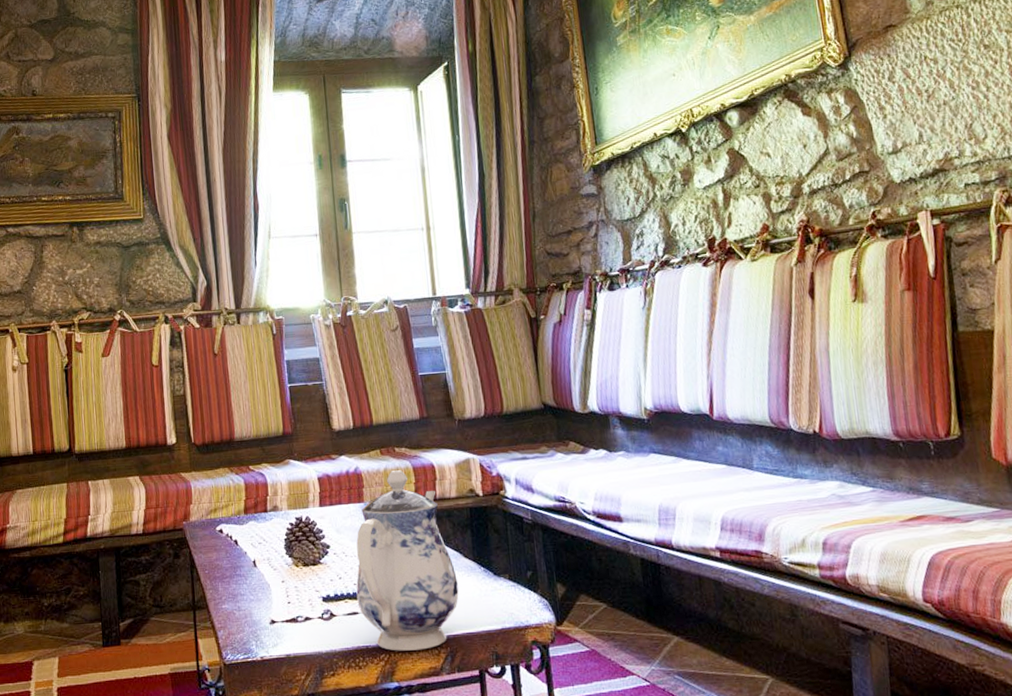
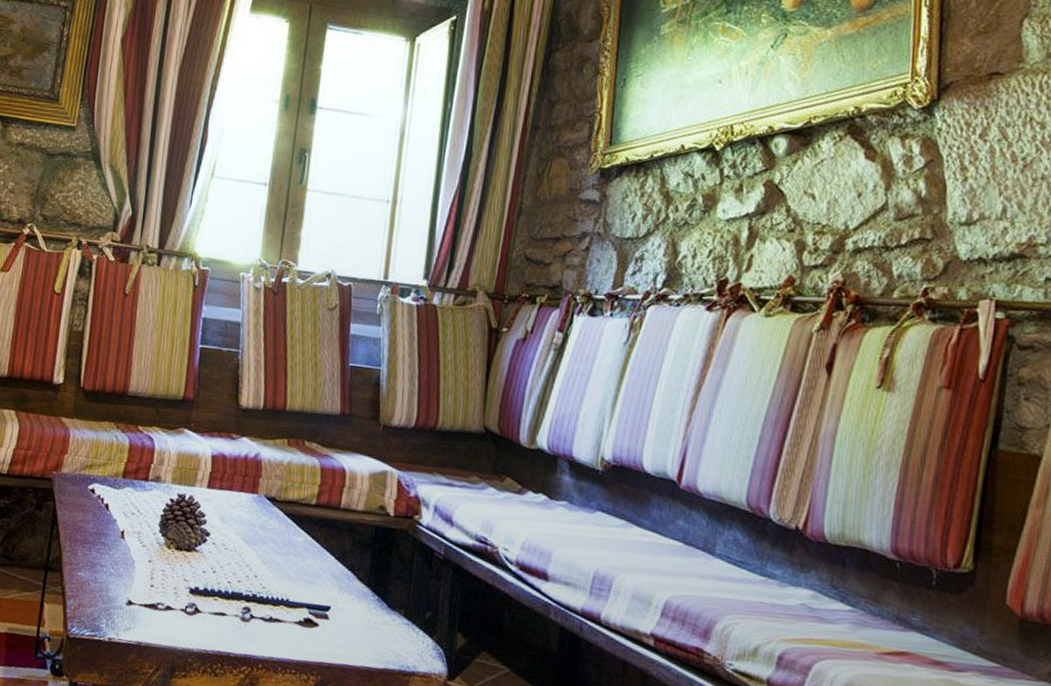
teapot: present [356,469,459,651] -> none [227,465,345,673]

